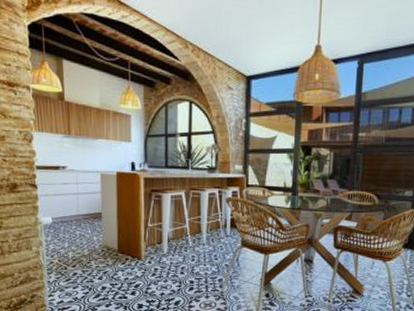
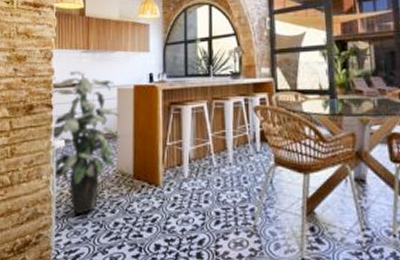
indoor plant: none [33,154,106,280] -> present [51,70,121,215]

